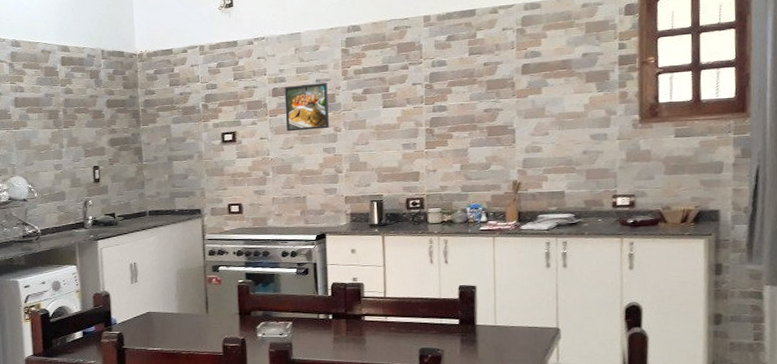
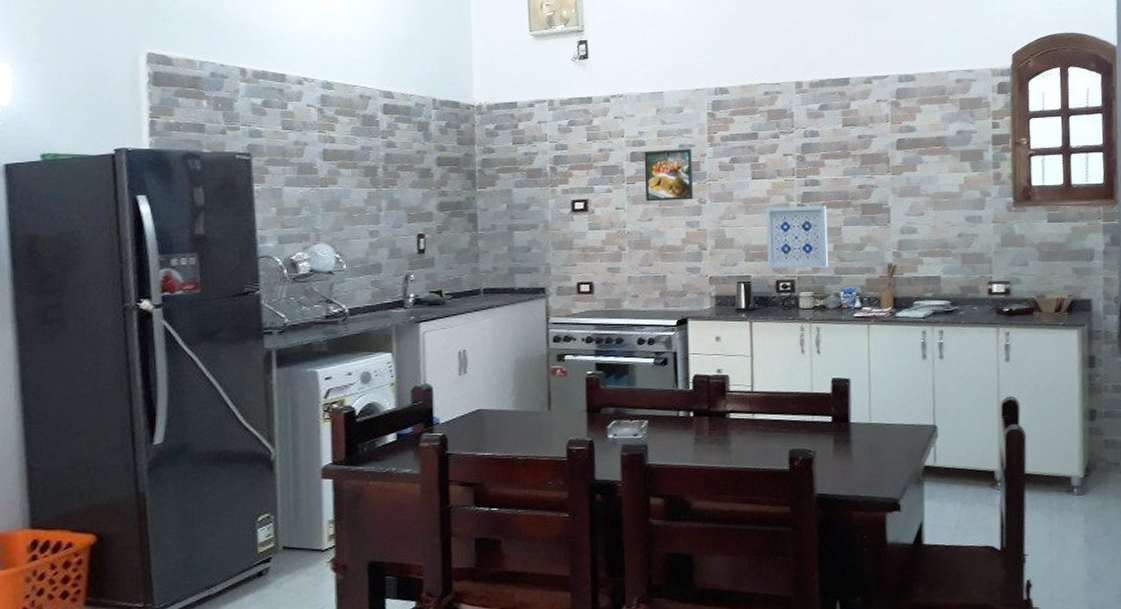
wall art: none [396,129,456,188] -> present [766,205,829,269]

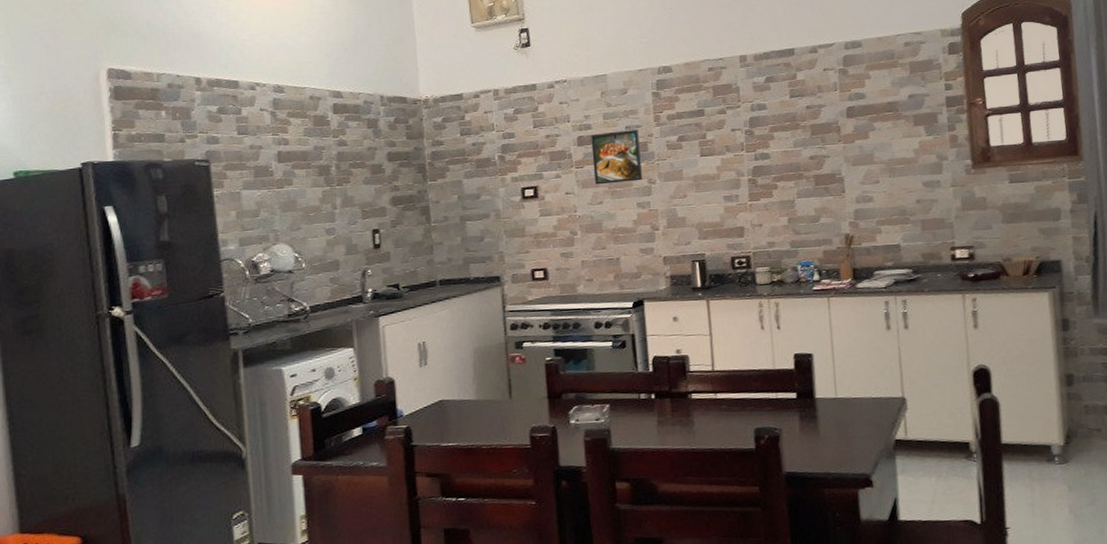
wall art: present [766,205,829,269] -> none [716,178,784,246]

